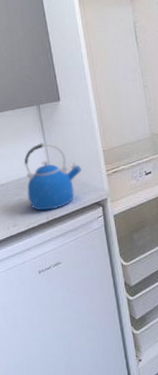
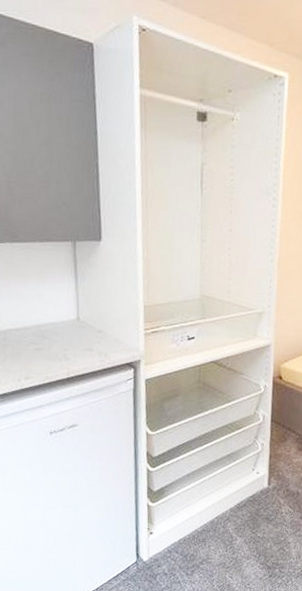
kettle: present [24,143,82,211] -> none [47,287,116,366]

